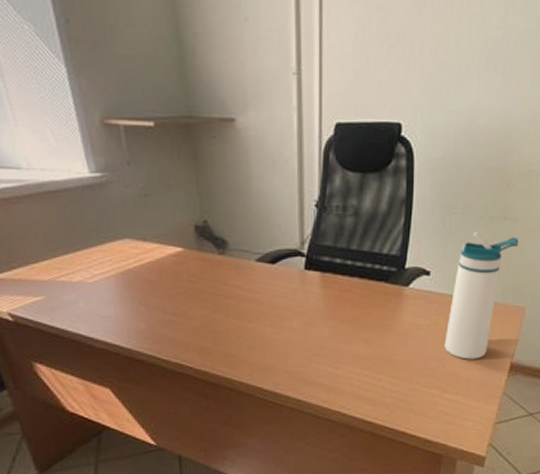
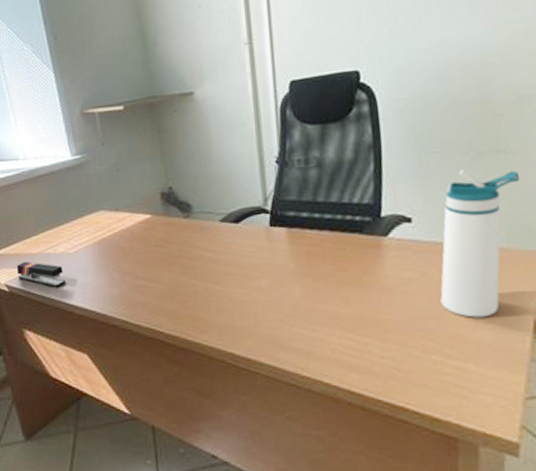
stapler: none [23,290,84,320] -> present [17,262,66,288]

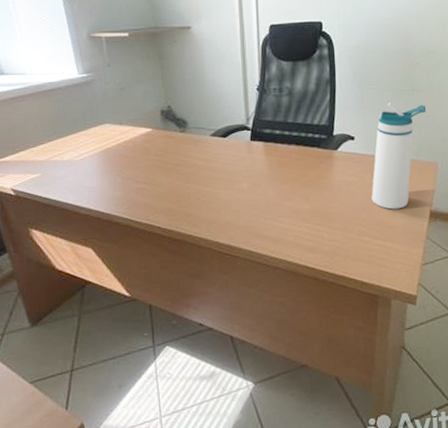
stapler: present [17,262,66,288] -> none [23,168,72,192]

